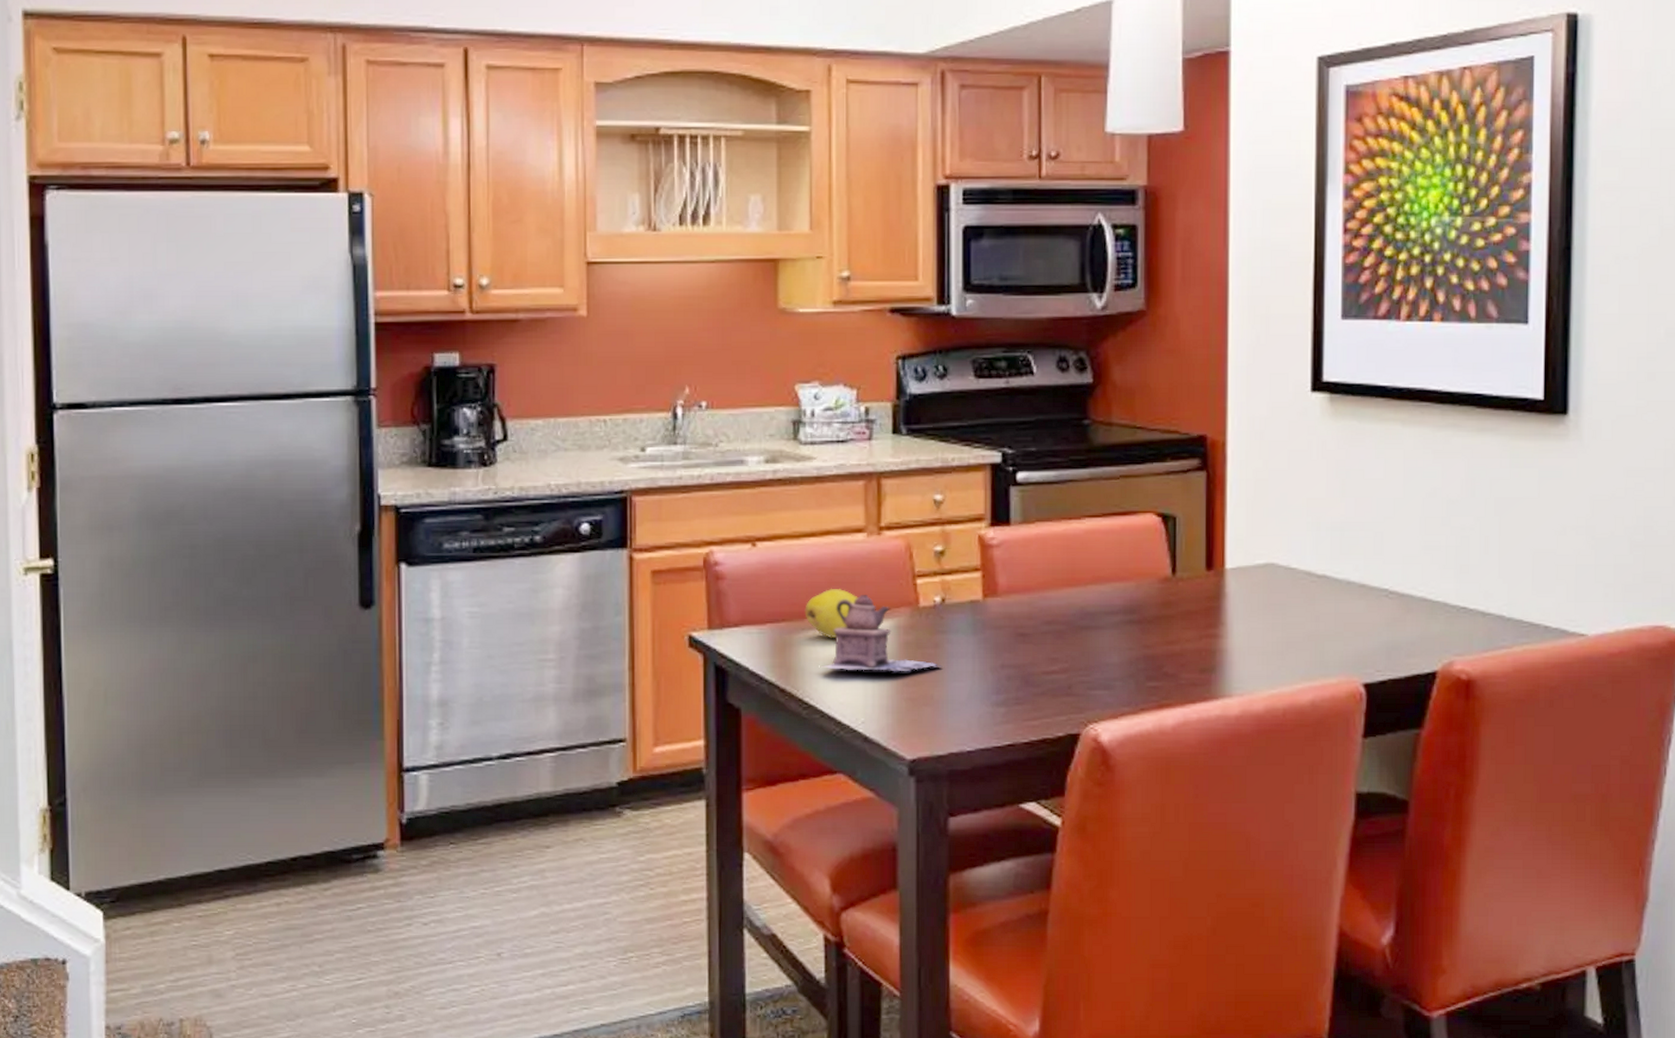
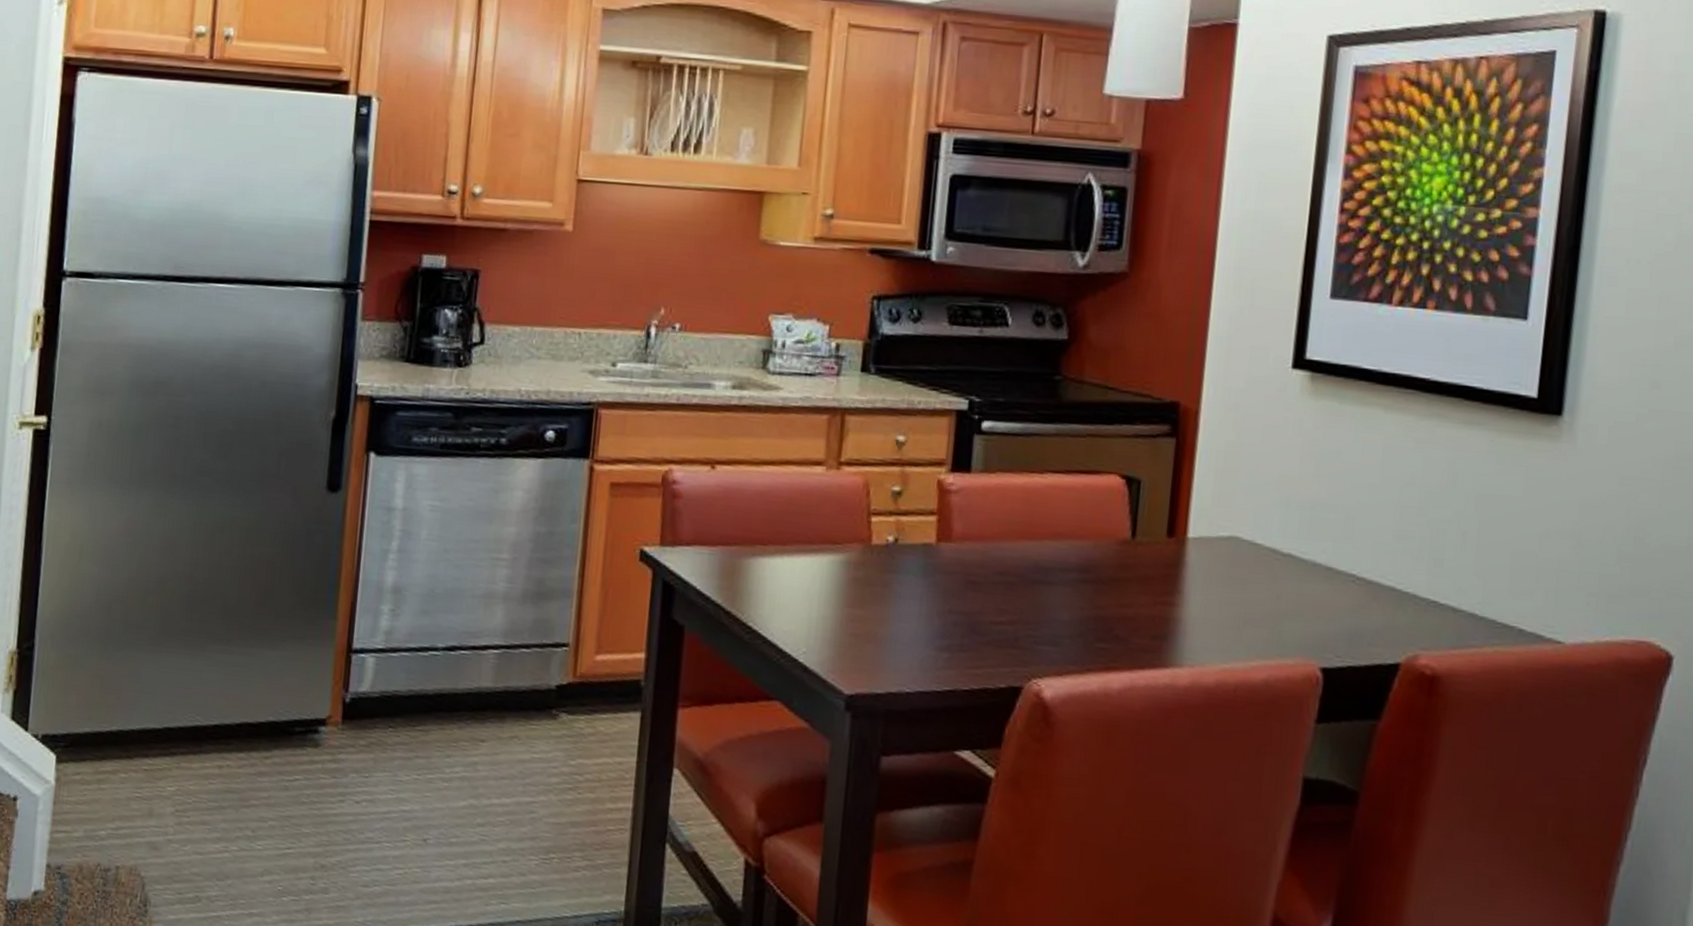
fruit: present [804,588,858,639] -> none [756,517,811,567]
teapot: present [820,595,943,672] -> none [767,527,890,608]

